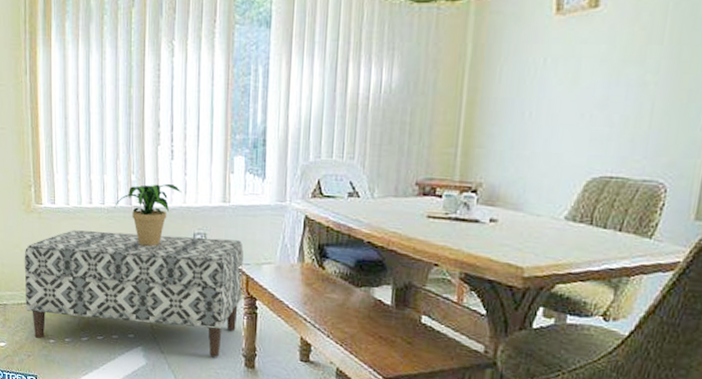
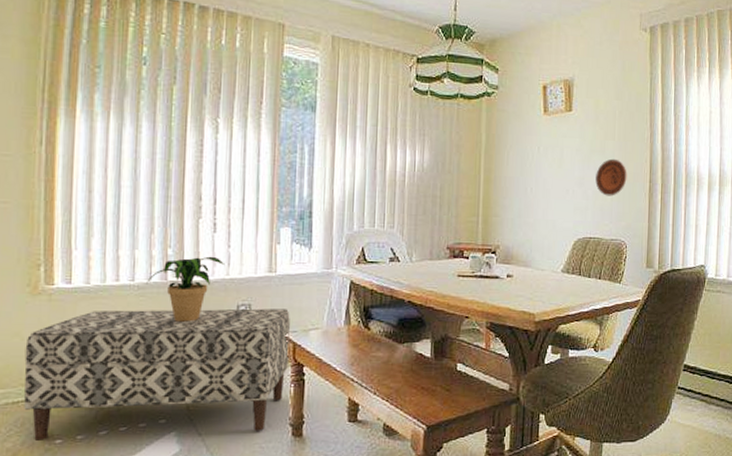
decorative plate: none [626,70,679,123] -> present [595,158,627,196]

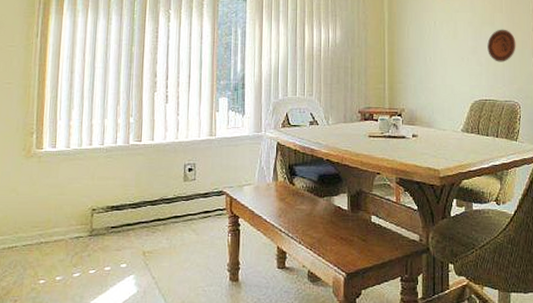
bench: present [23,308,290,441] -> none [17,167,227,281]
potted plant: present [146,256,226,322] -> none [113,123,175,179]

